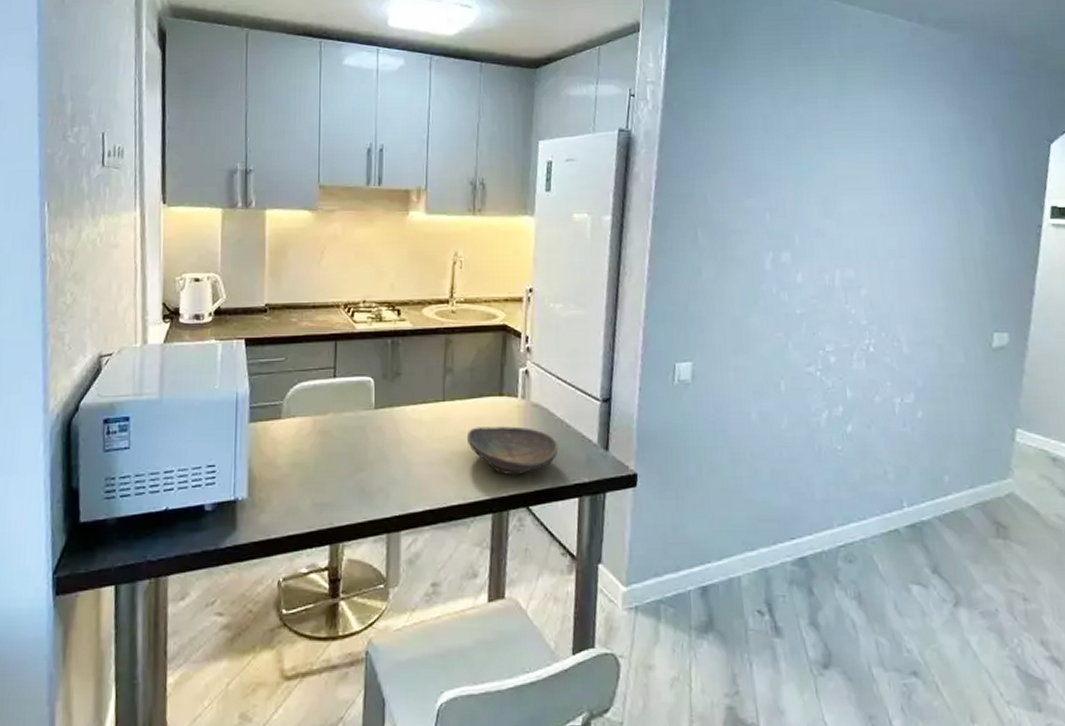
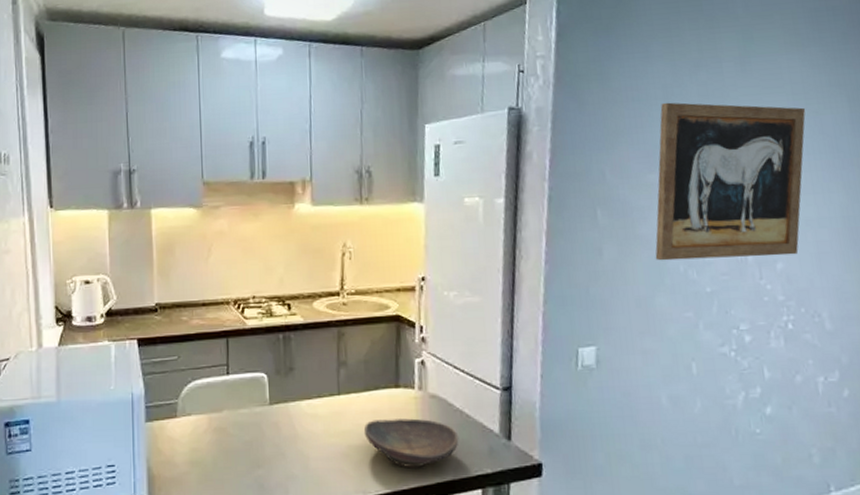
wall art: none [750,132,892,283] -> present [655,102,806,261]

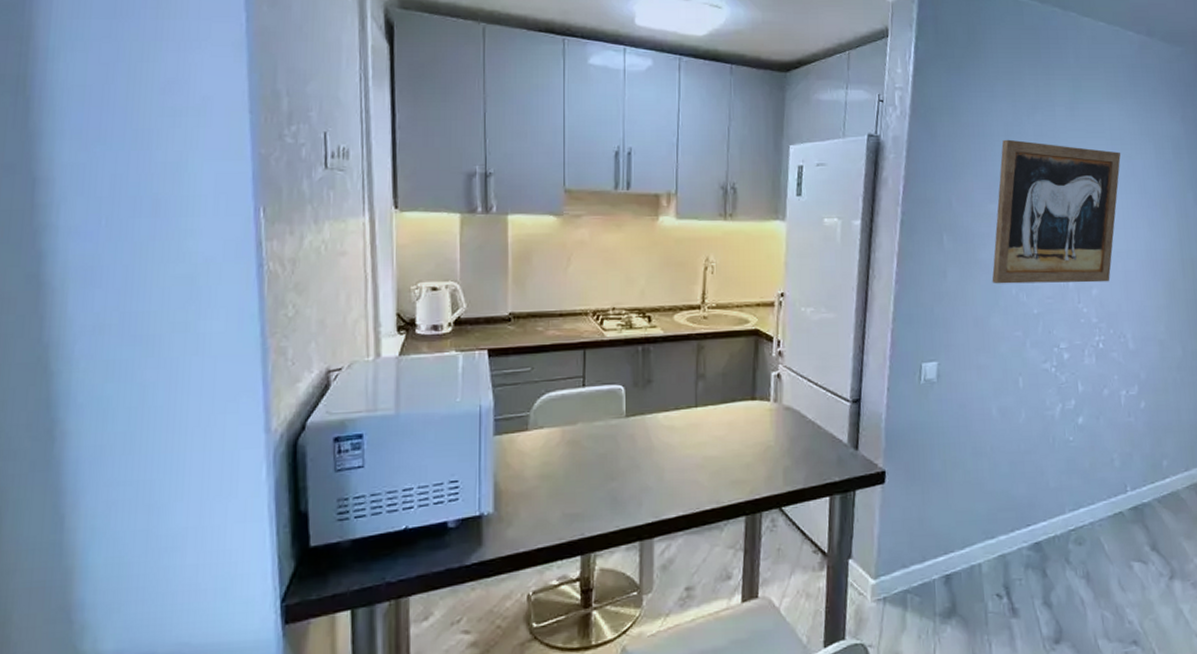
decorative bowl: present [363,418,459,468] -> none [719,429,810,478]

